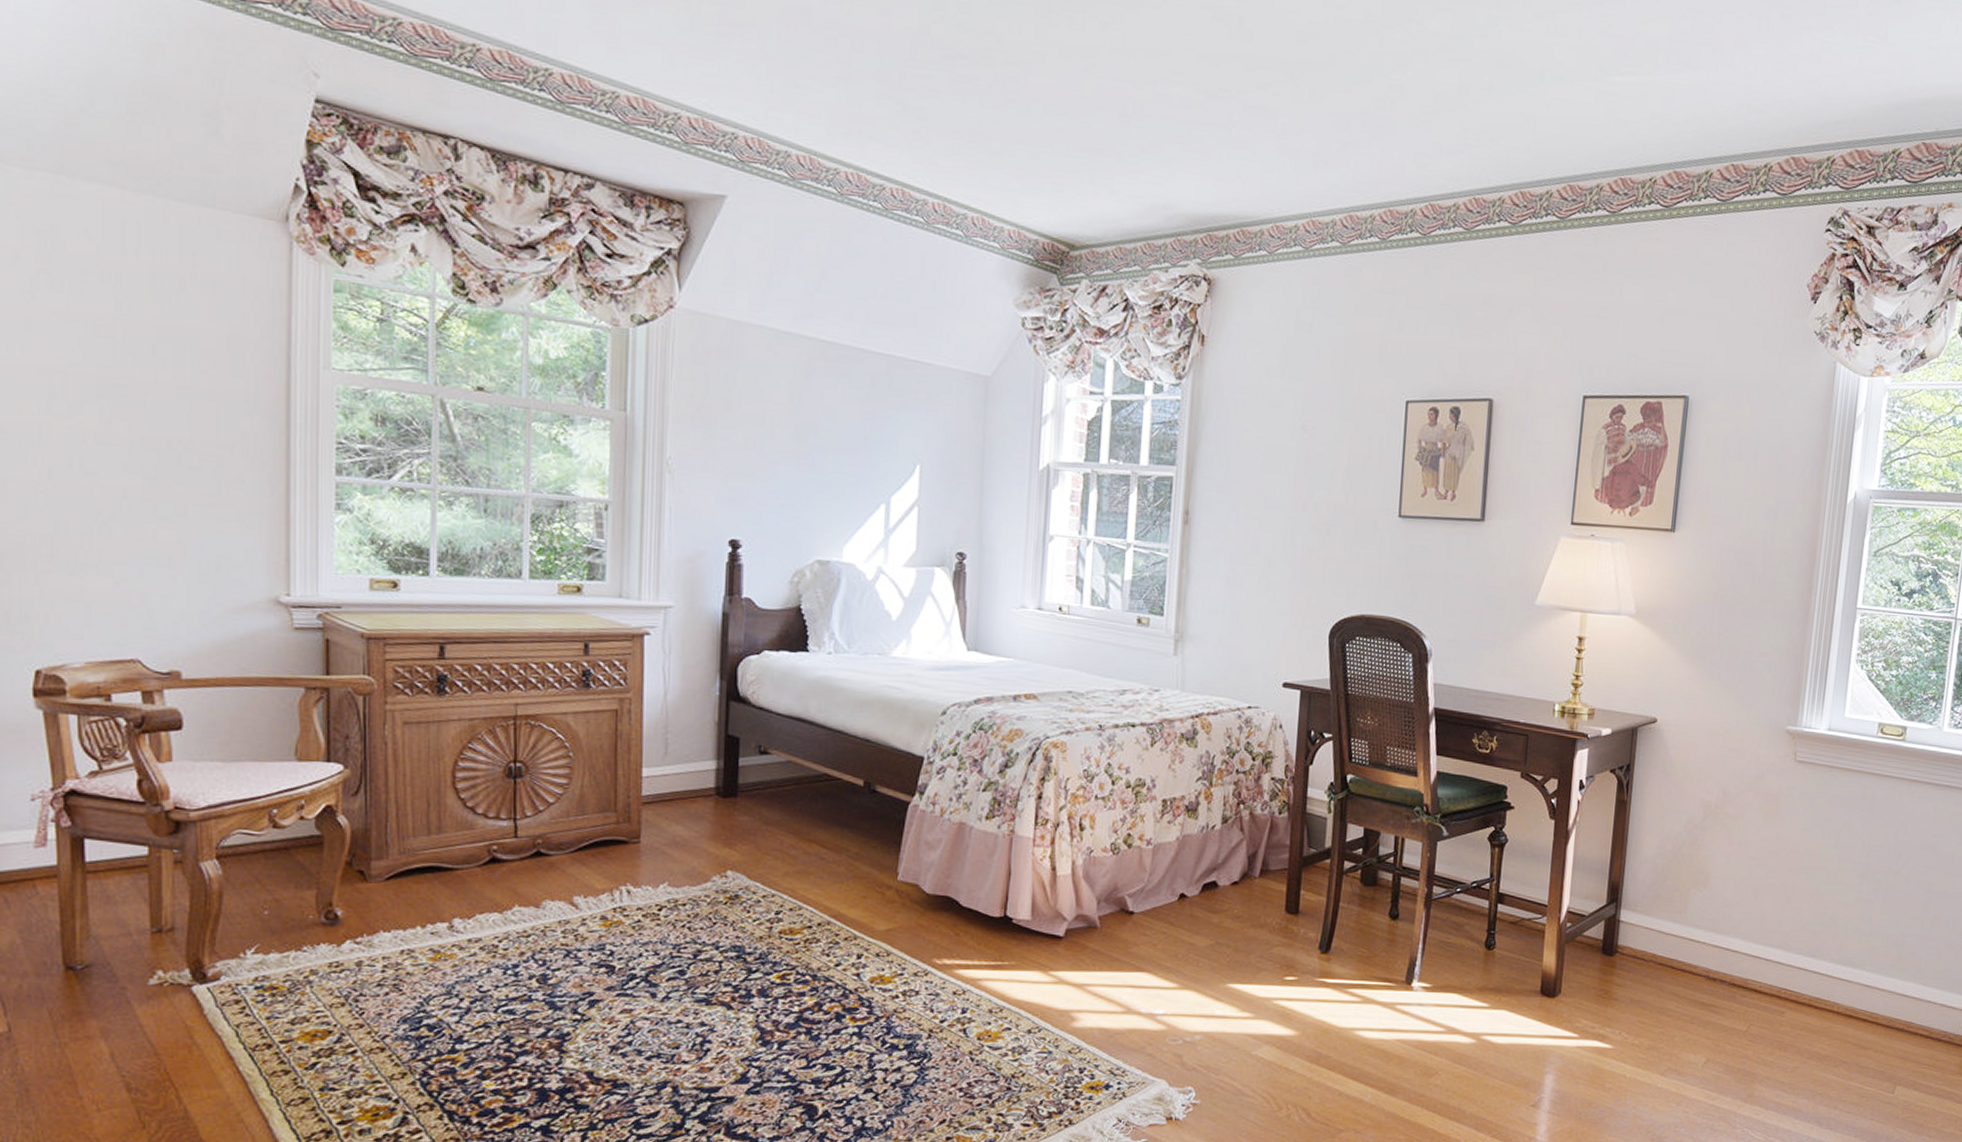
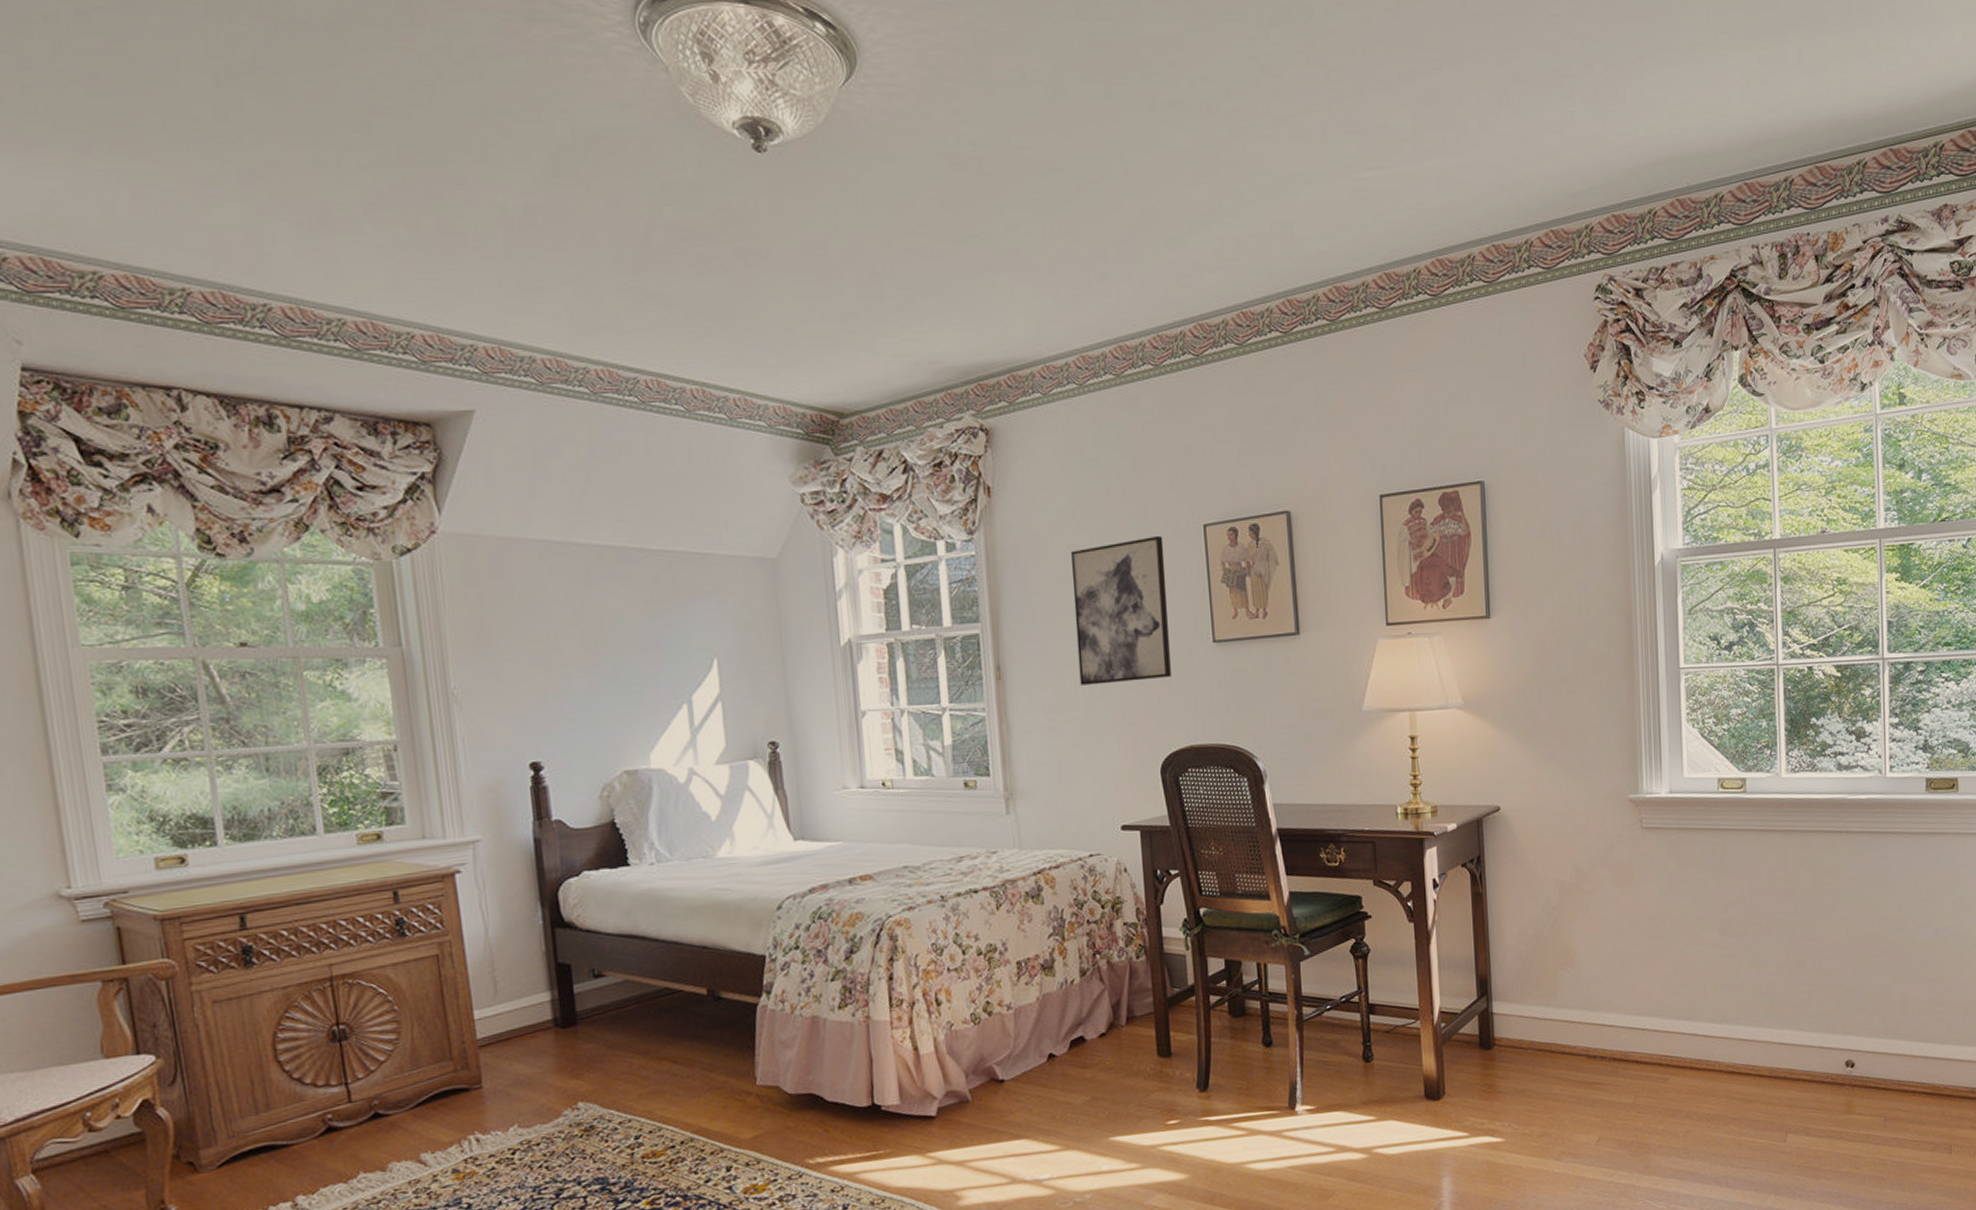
wall art: none [1263,405,1365,545] -> present [1070,535,1171,686]

